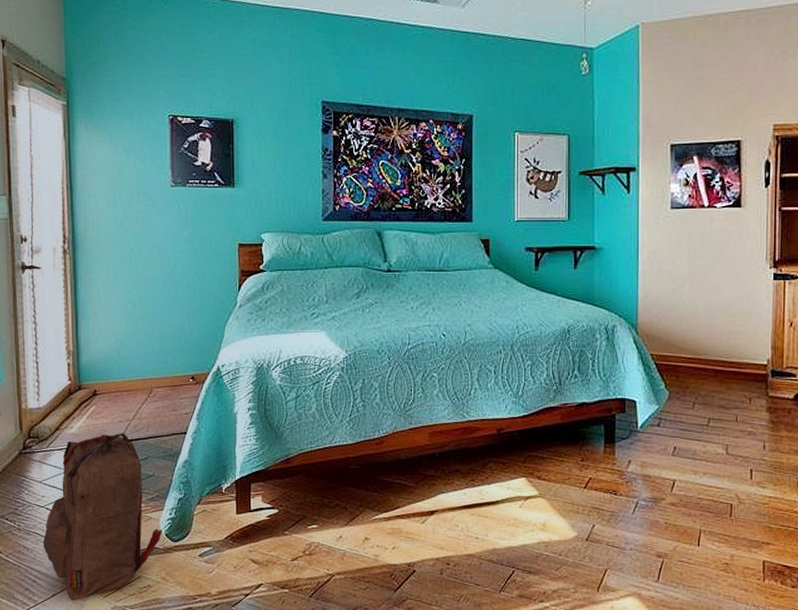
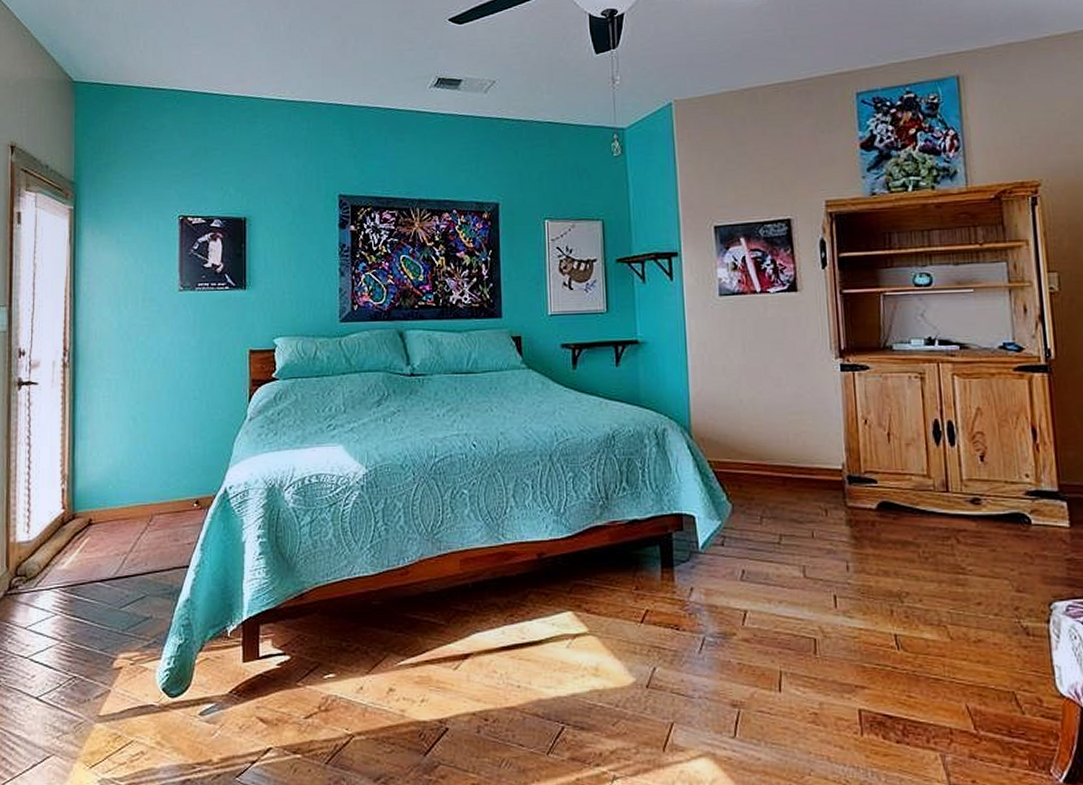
backpack: present [43,433,162,601] -> none [25,568,159,773]

